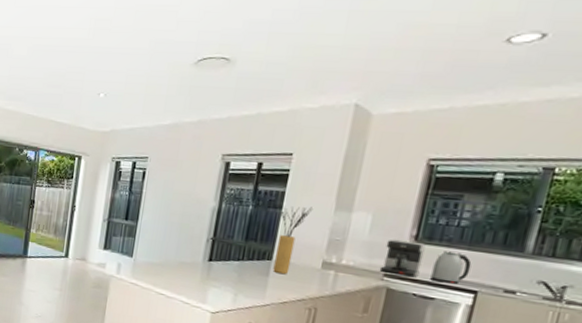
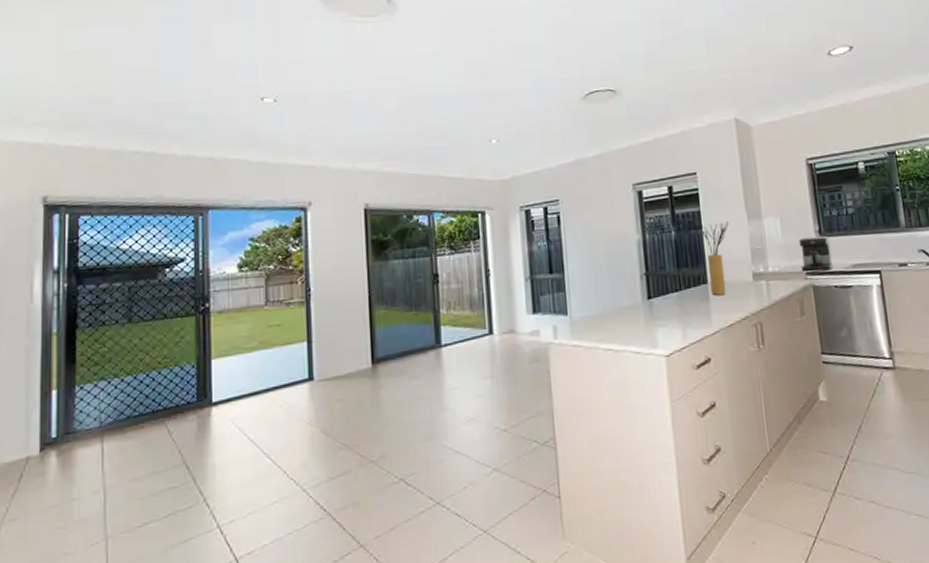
kettle: present [430,251,472,285] -> none [840,239,869,270]

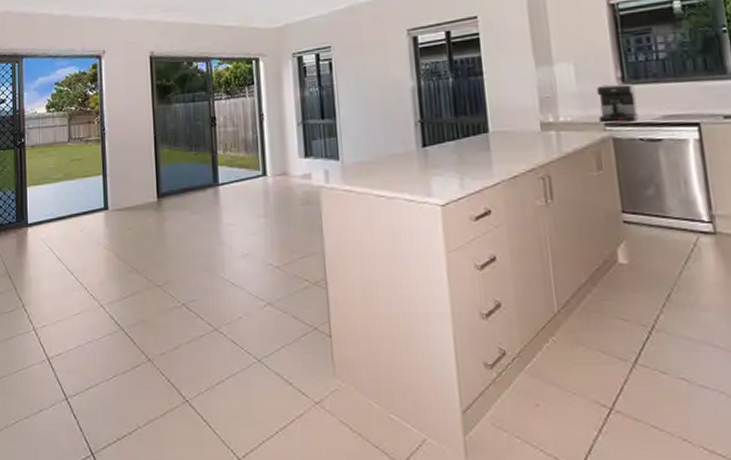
vase: present [702,221,730,296] -> none [482,67,514,146]

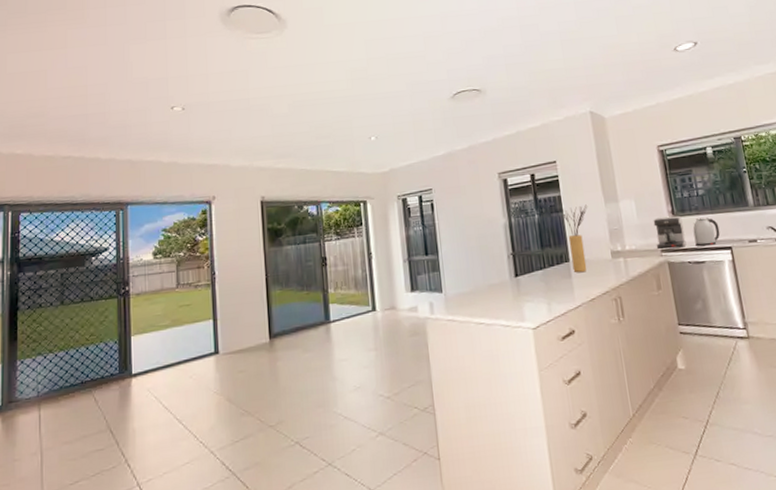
vase: none [482,67,514,146] -> present [562,204,588,273]
kettle: none [648,87,685,122] -> present [692,218,720,247]

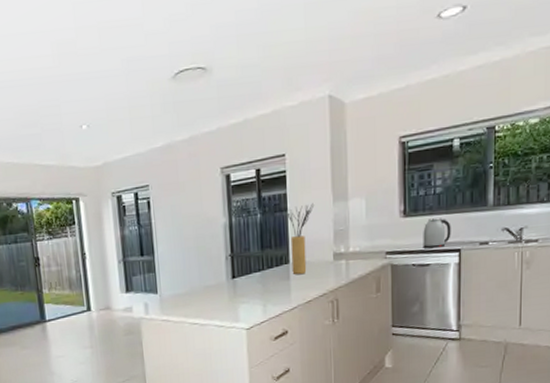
coffee maker: present [653,215,686,249] -> none [381,215,414,251]

